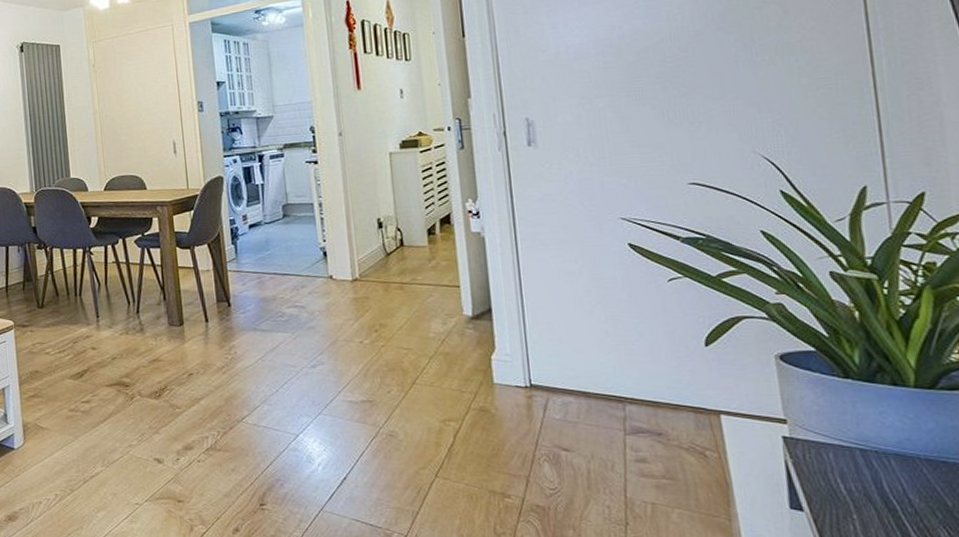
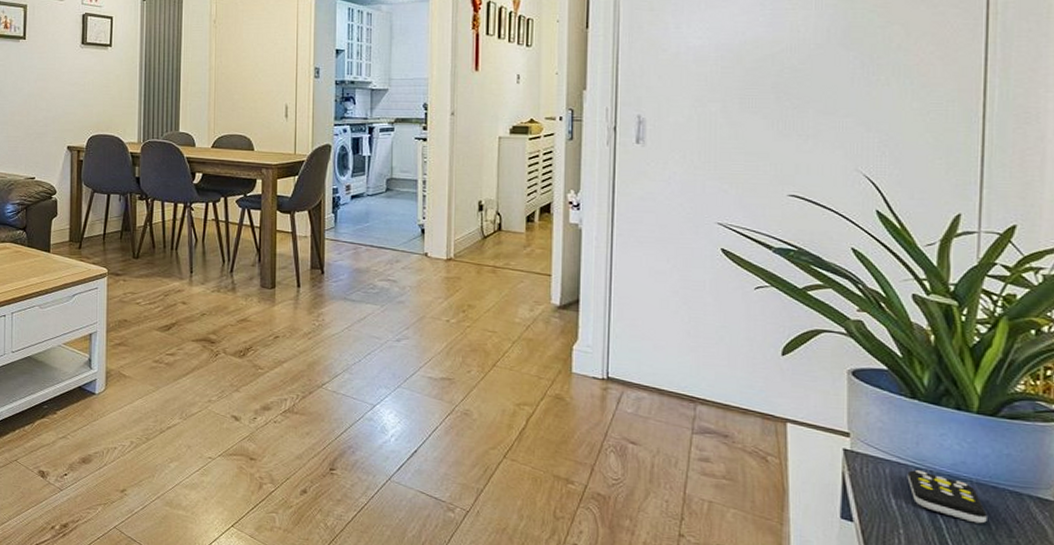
remote control: none [852,452,942,502] -> present [907,470,987,524]

